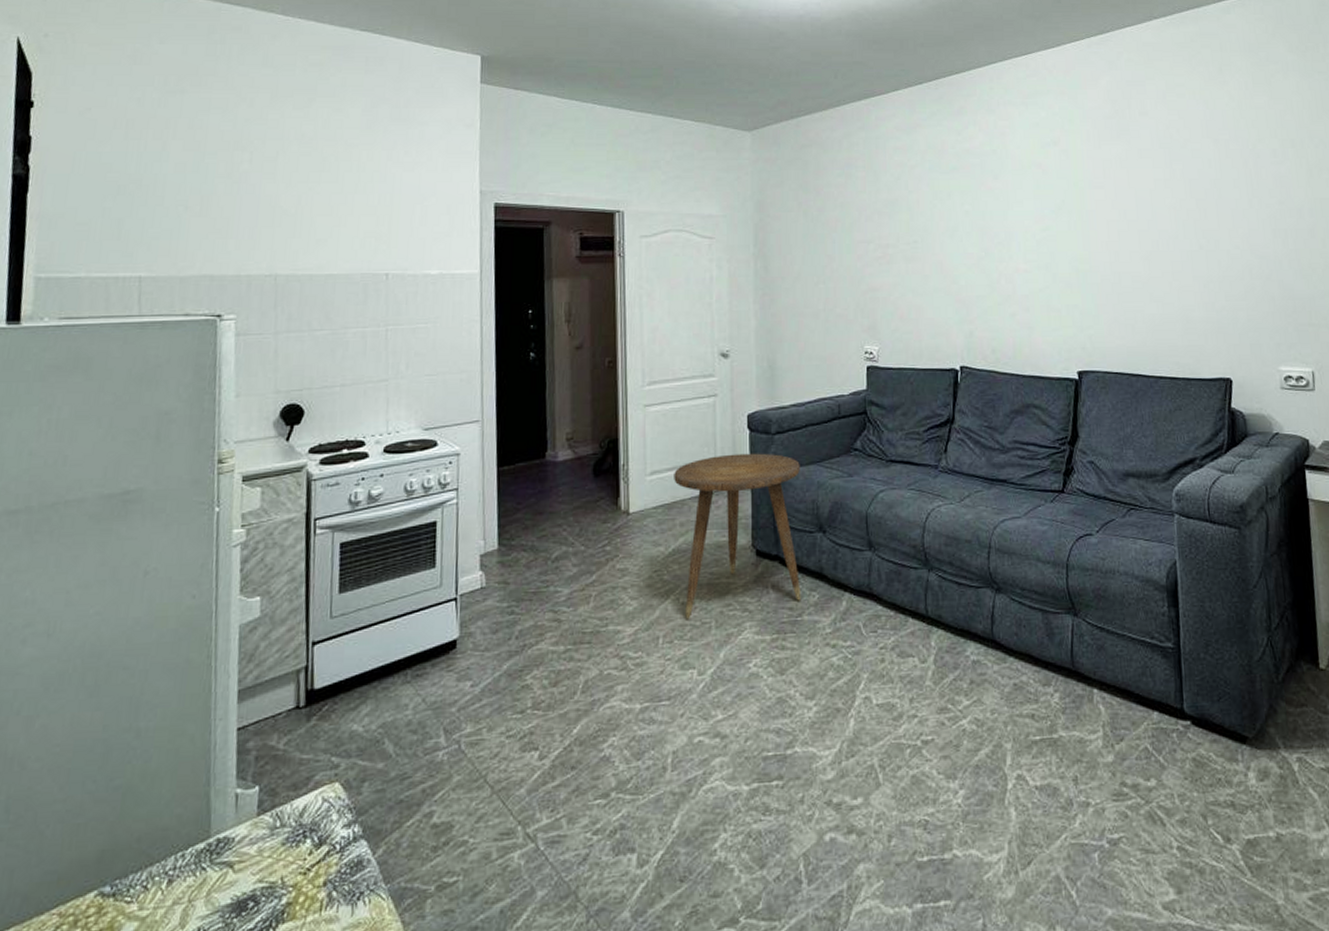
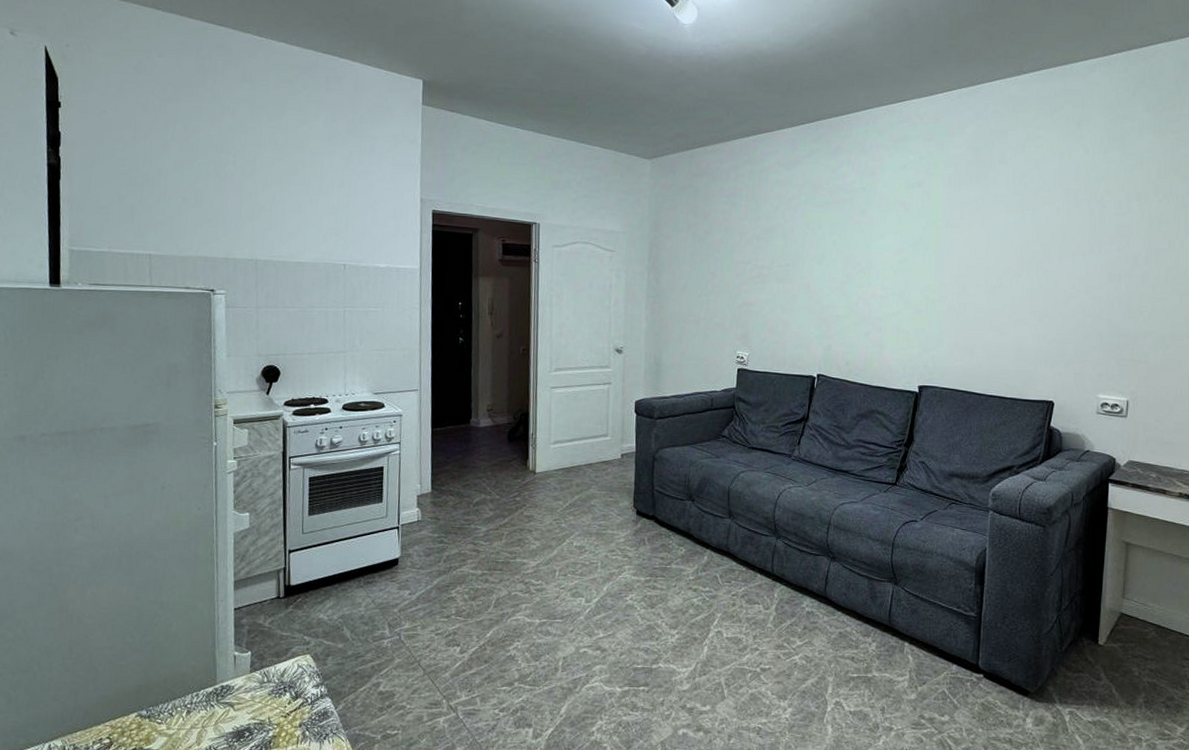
side table: present [674,453,801,619] -> none [572,432,676,559]

